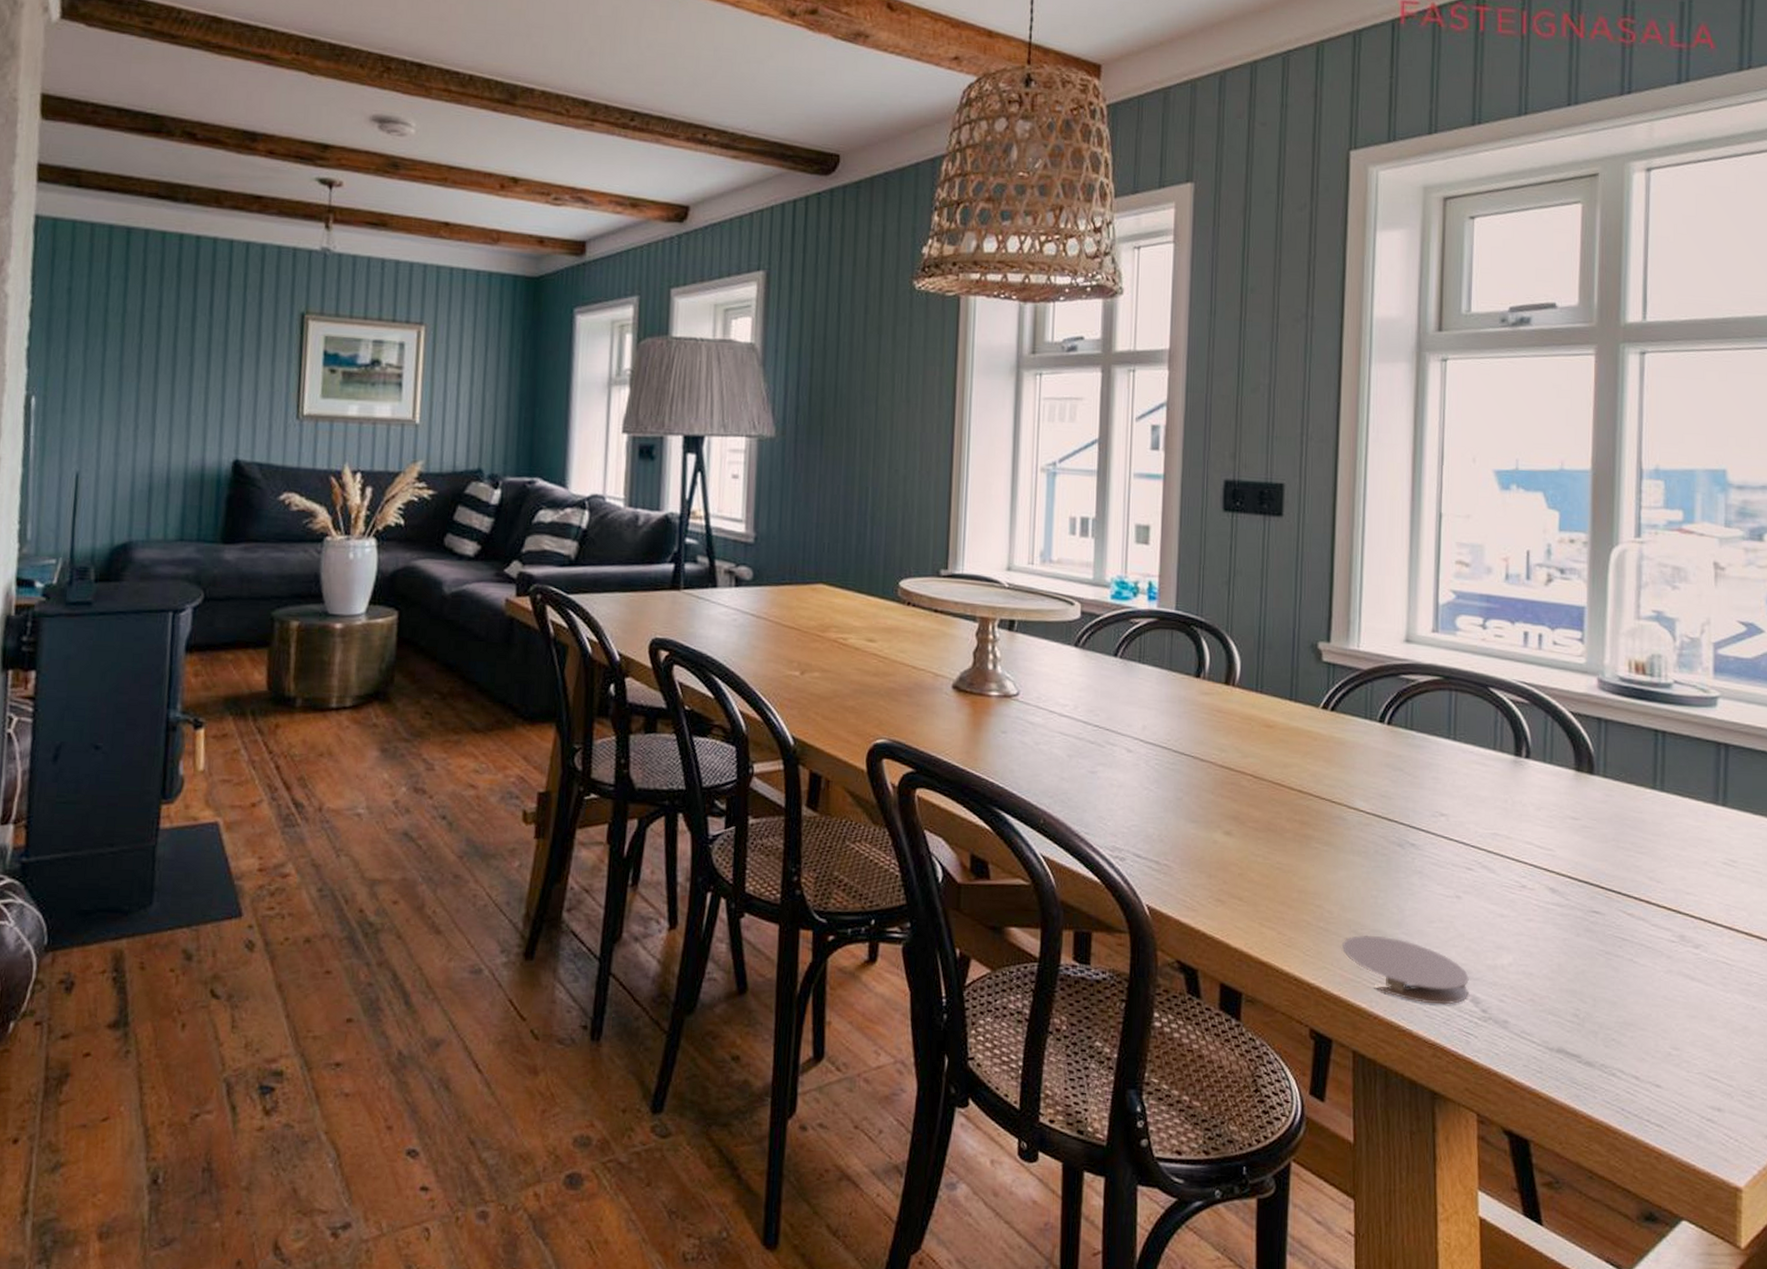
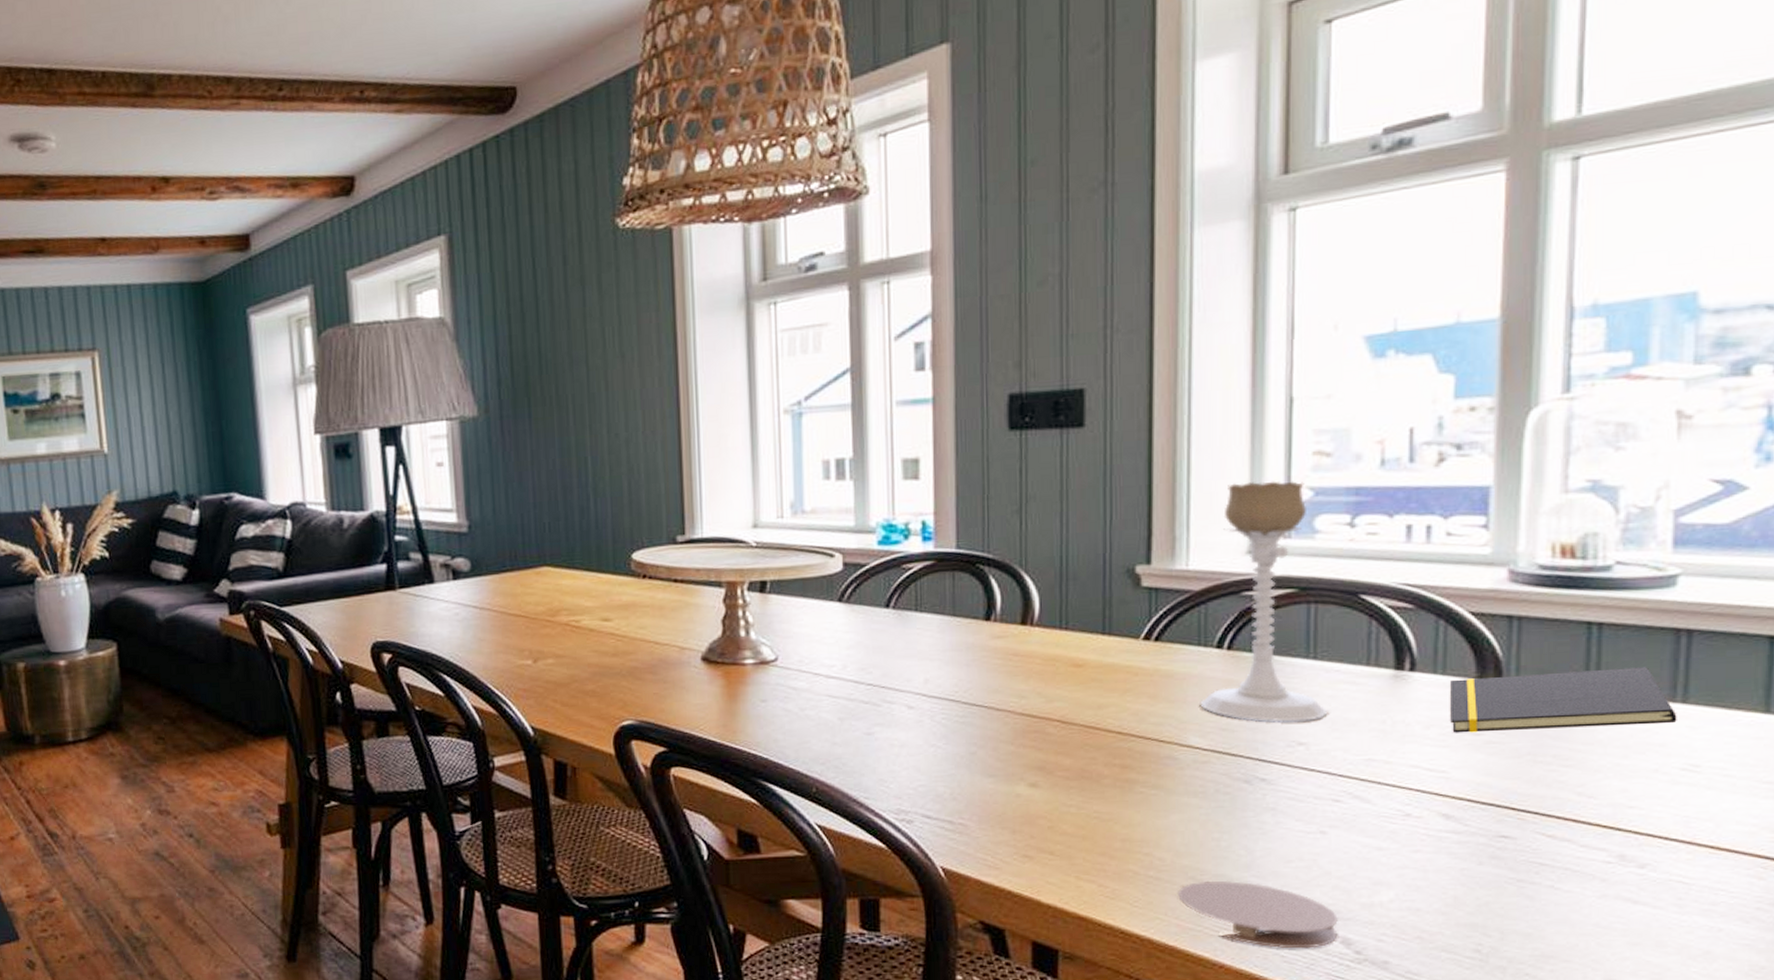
candle holder: none [1365,580,1464,795] -> present [1200,481,1328,722]
notepad: none [1555,769,1719,823] -> present [1449,667,1677,733]

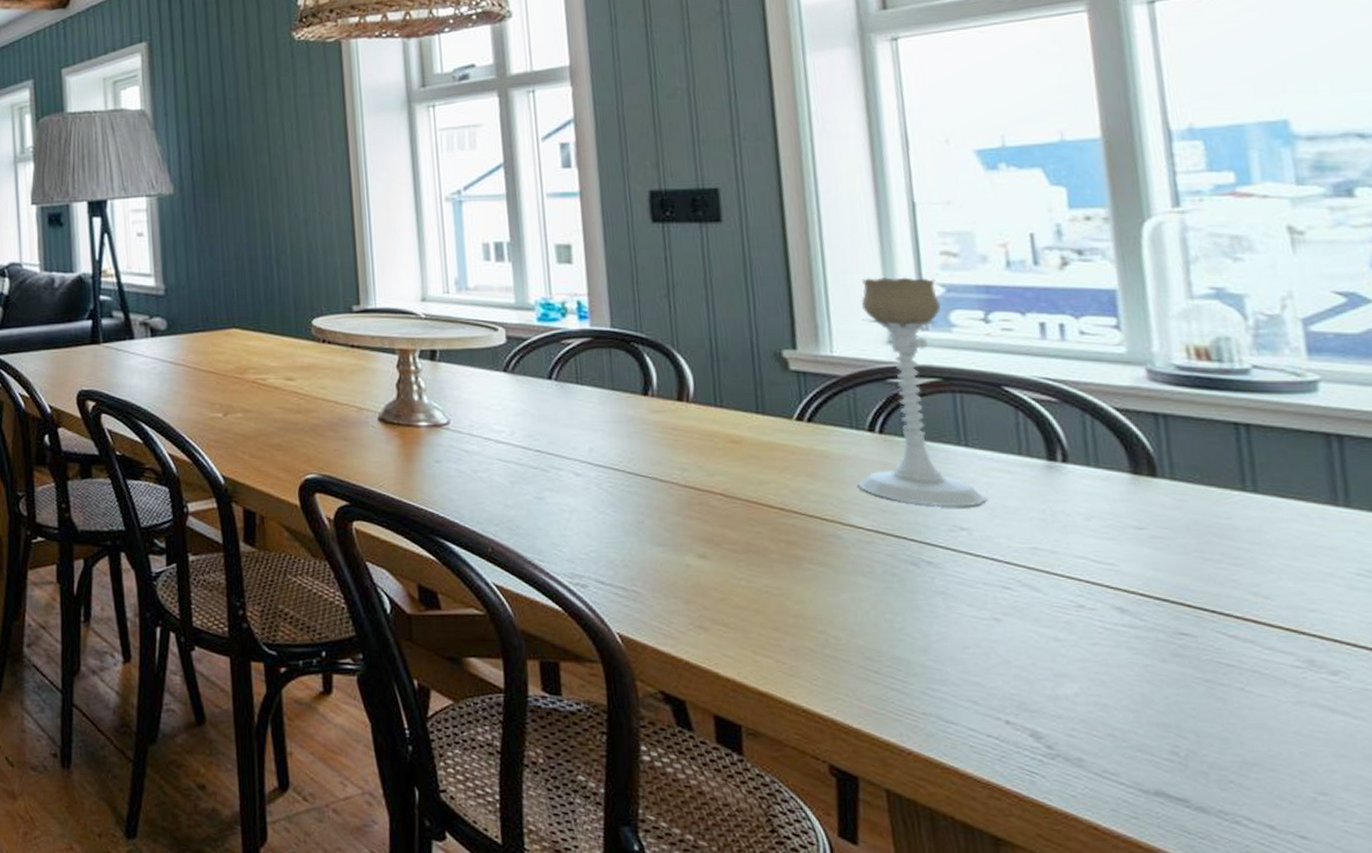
coaster: present [1178,880,1338,949] -> none [856,662,1026,740]
notepad: present [1449,667,1677,733] -> none [1103,469,1344,527]

